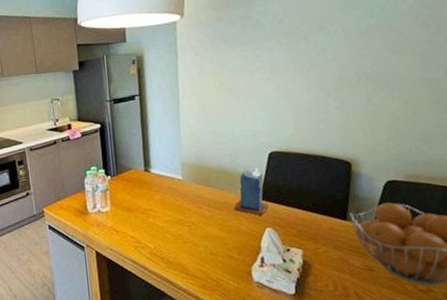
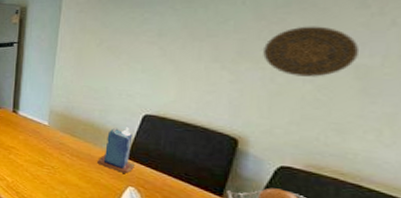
decorative plate: none [358,47,429,96] -> present [263,26,360,77]

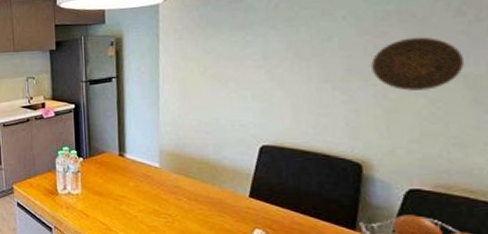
candle: present [97,127,135,174] -> none [218,161,259,214]

